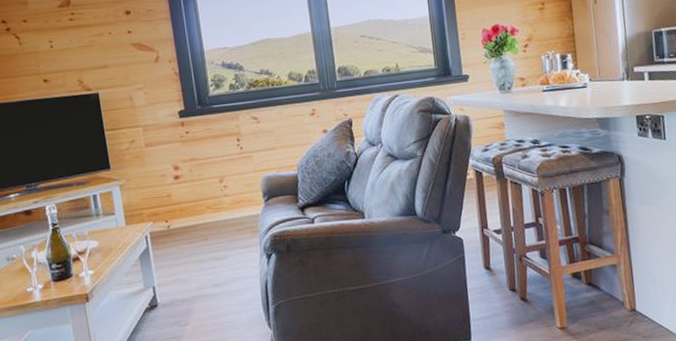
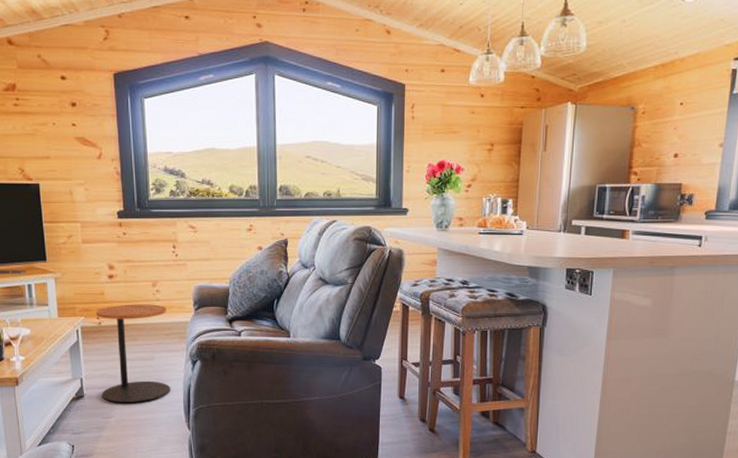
side table: none [164,200,247,309] -> present [95,304,170,404]

